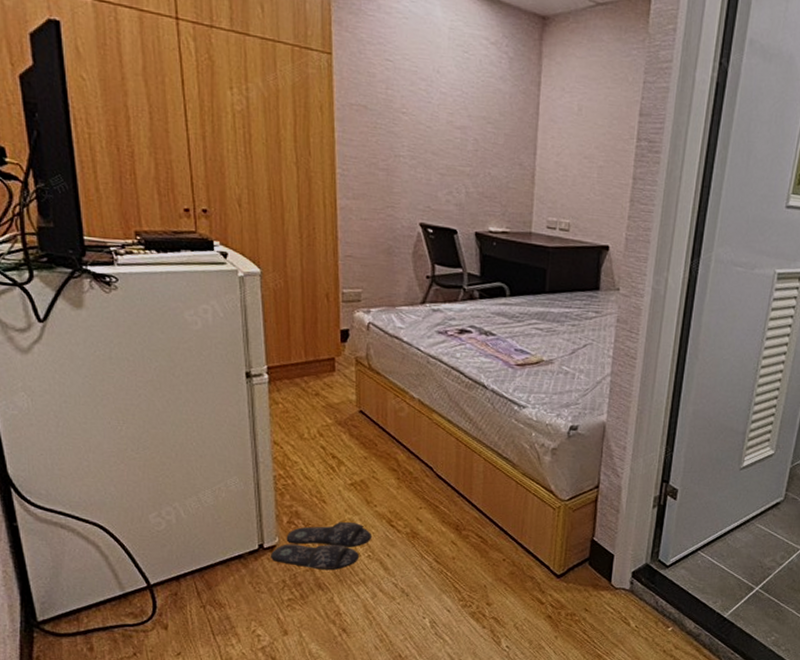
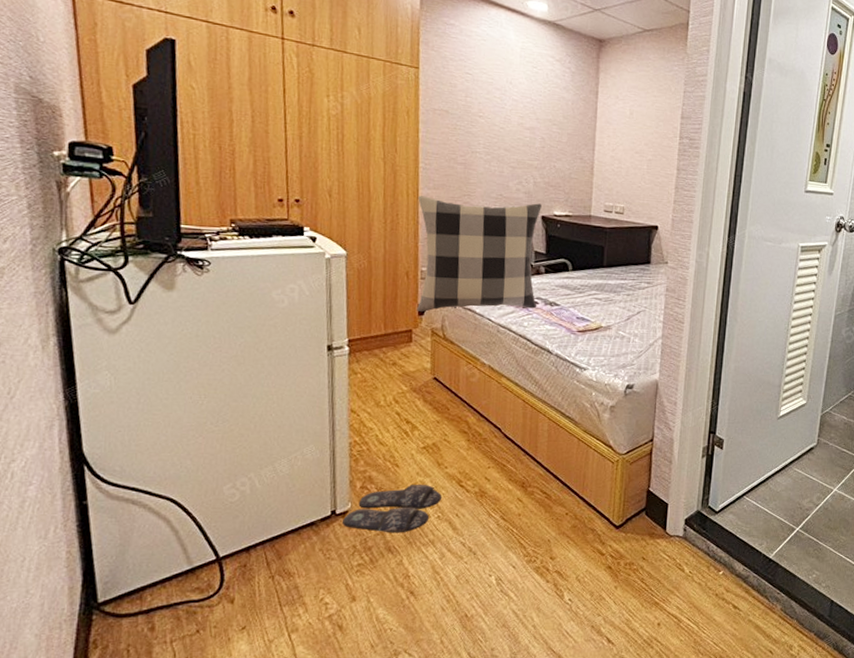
pillow: none [336,207,475,339] -> present [417,196,542,313]

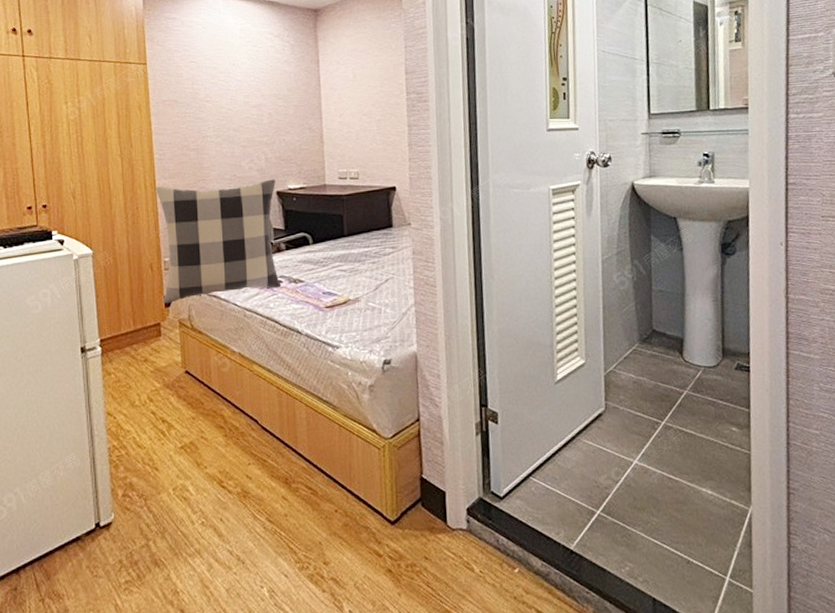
slippers: present [343,485,441,533] -> none [107,488,204,545]

